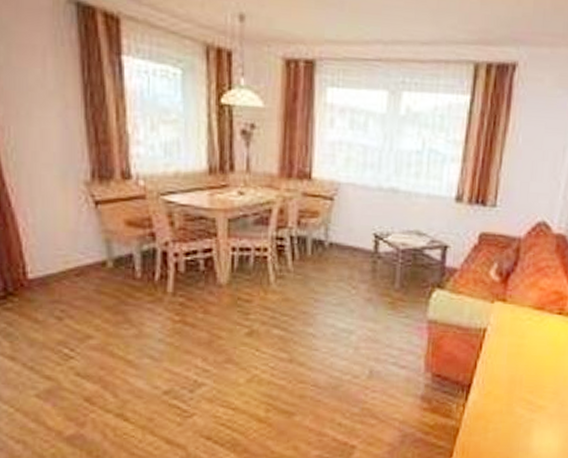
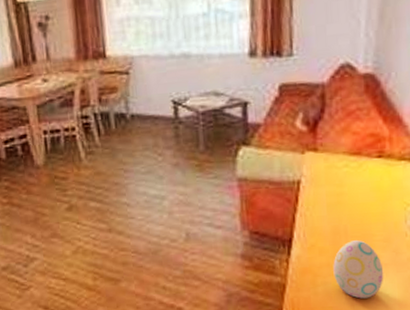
decorative egg: none [504,391,549,446] -> present [333,240,384,299]

